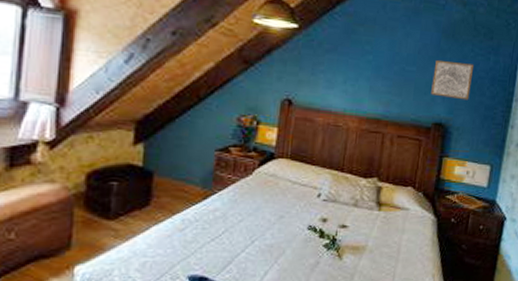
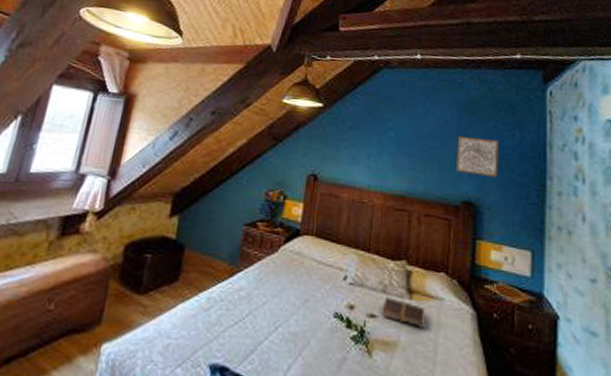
book: none [352,210,392,234] -> present [382,297,426,328]

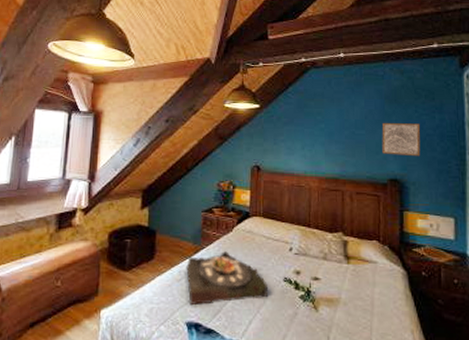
serving tray: none [216,276,316,342] -> present [186,251,269,305]
book: present [382,297,426,328] -> none [324,263,362,287]

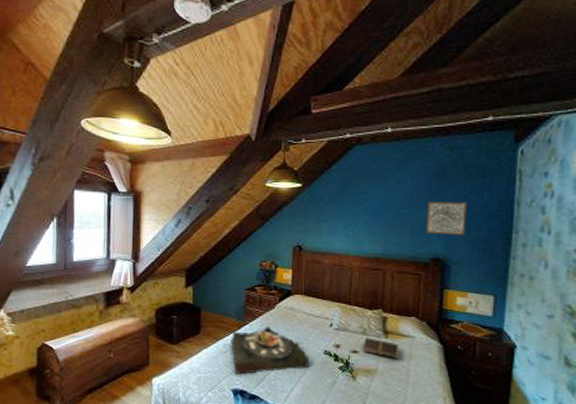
book: none [324,263,362,287] -> present [363,338,400,359]

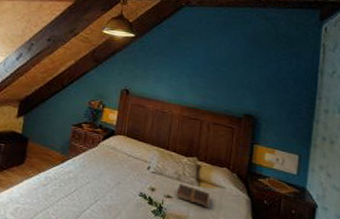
serving tray: present [231,327,310,374] -> none [52,163,125,209]
wall art: present [426,202,467,236] -> none [241,63,277,97]

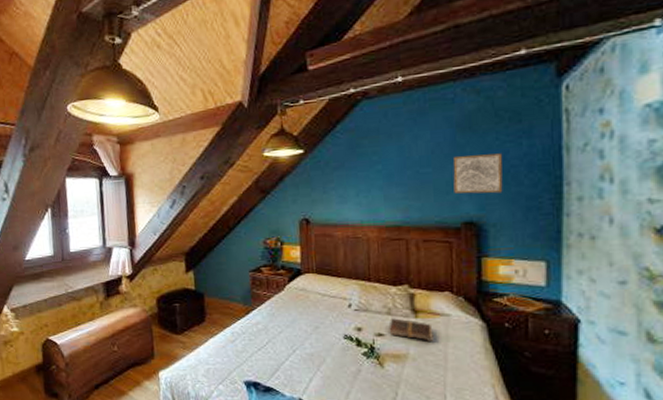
wall art: none [241,63,277,97] -> present [453,153,503,194]

